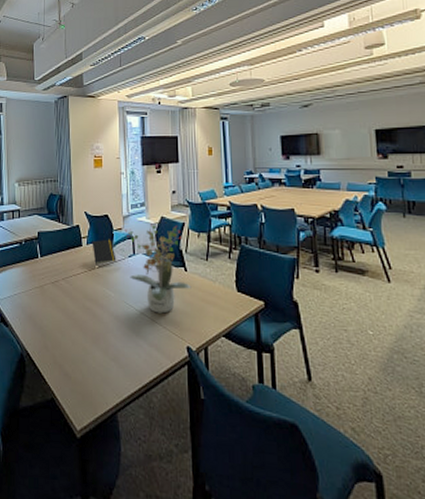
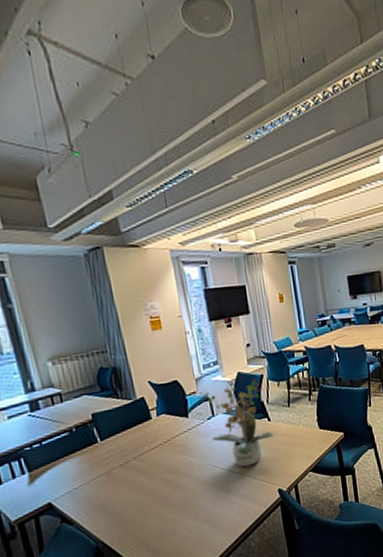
notepad: present [92,239,116,266] -> none [162,405,195,436]

